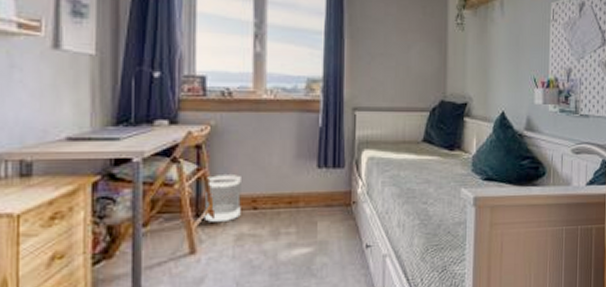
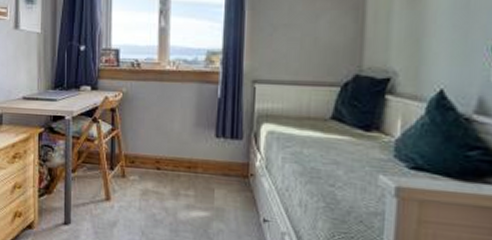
wastebasket: present [203,175,241,223] -> none [116,136,147,177]

